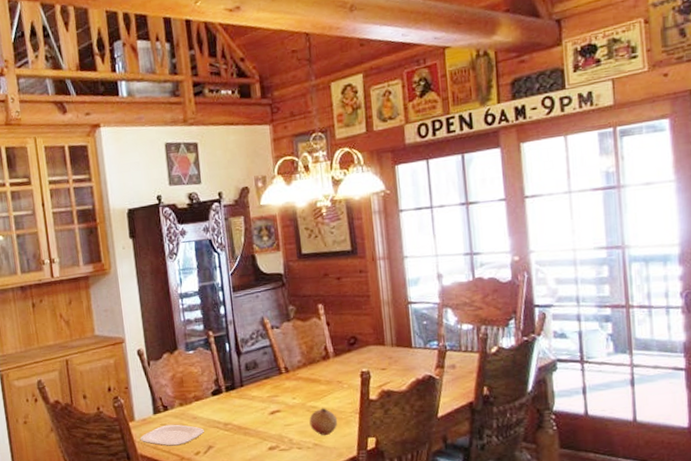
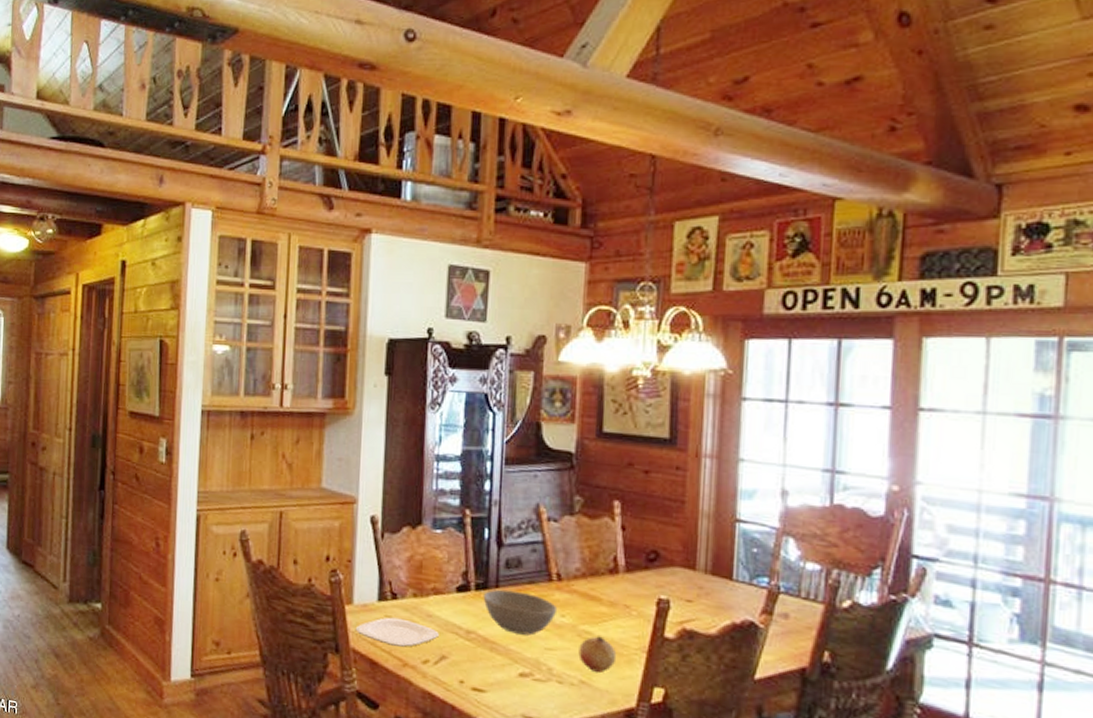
bowl: none [232,386,290,419] -> present [483,589,558,635]

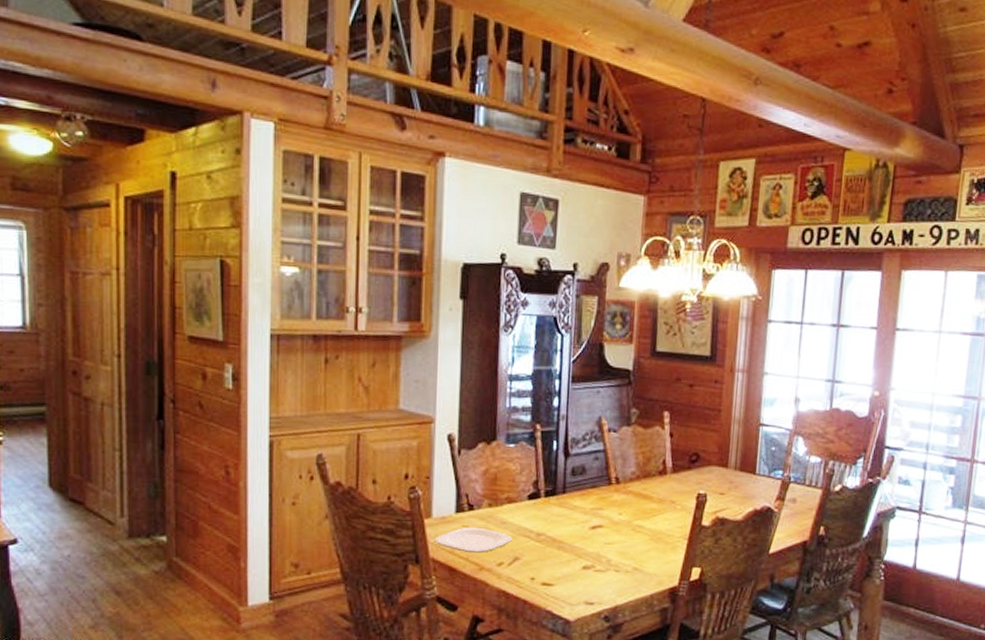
bowl: present [483,589,558,635] -> none [551,494,616,533]
fruit: present [578,636,617,673] -> none [632,529,664,559]

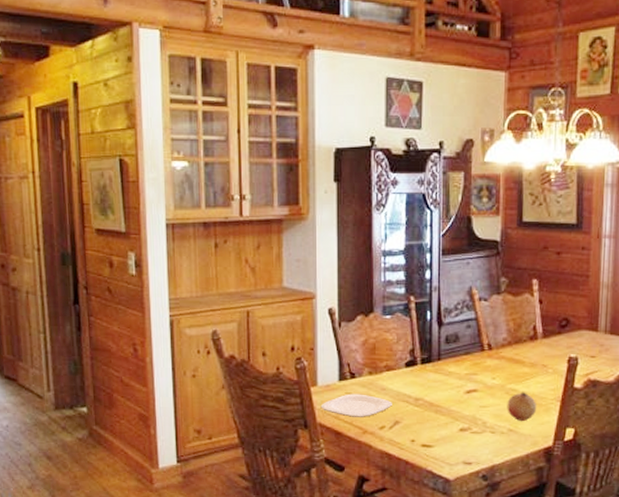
fruit: none [632,529,664,559] -> present [507,392,537,421]

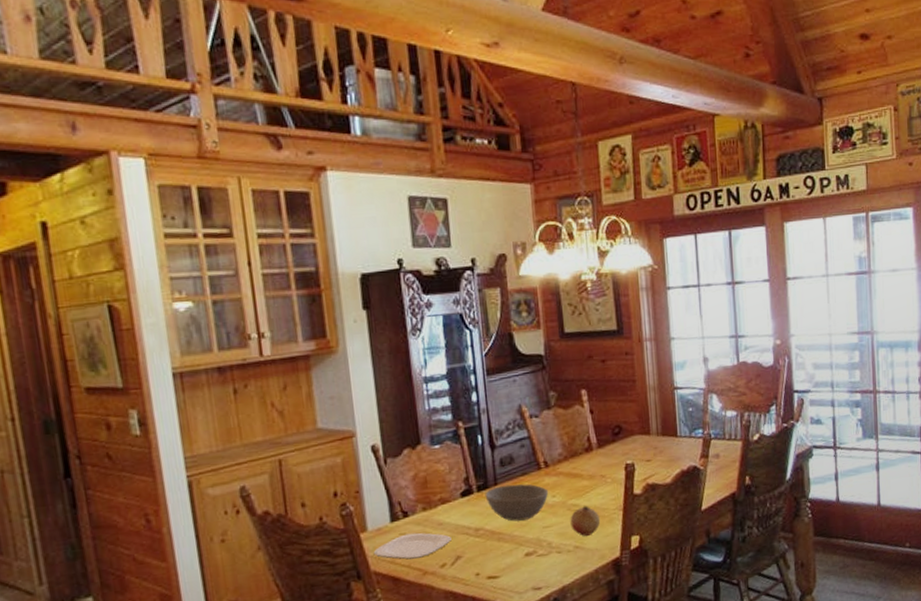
bowl: none [428,361,489,397] -> present [485,483,549,522]

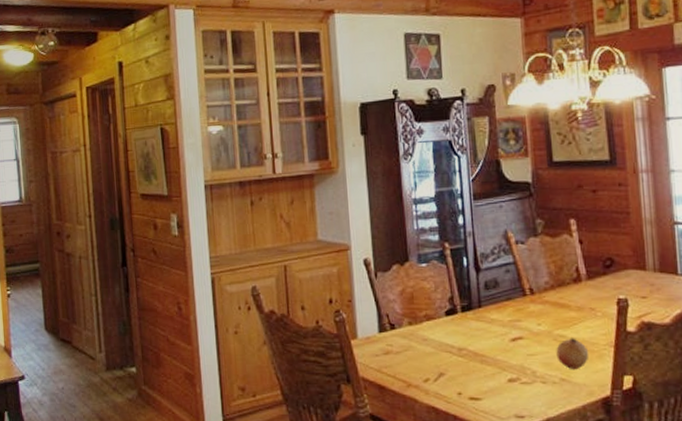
plate: present [373,532,452,560] -> none [362,345,435,370]
bowl: present [485,483,549,522] -> none [469,308,534,345]

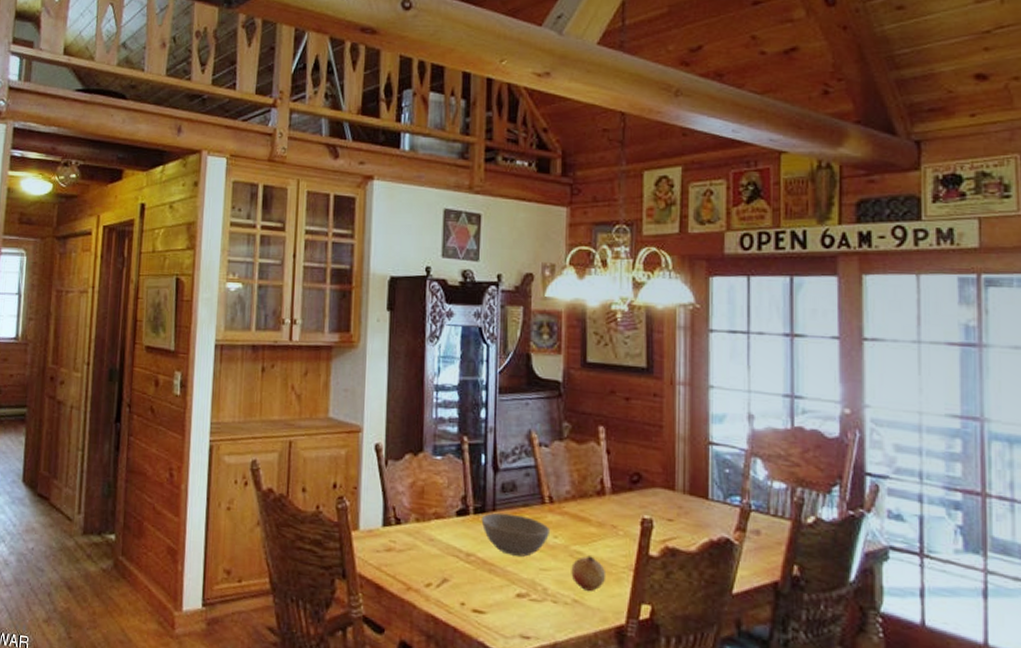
bowl: none [469,308,534,345] -> present [481,512,551,557]

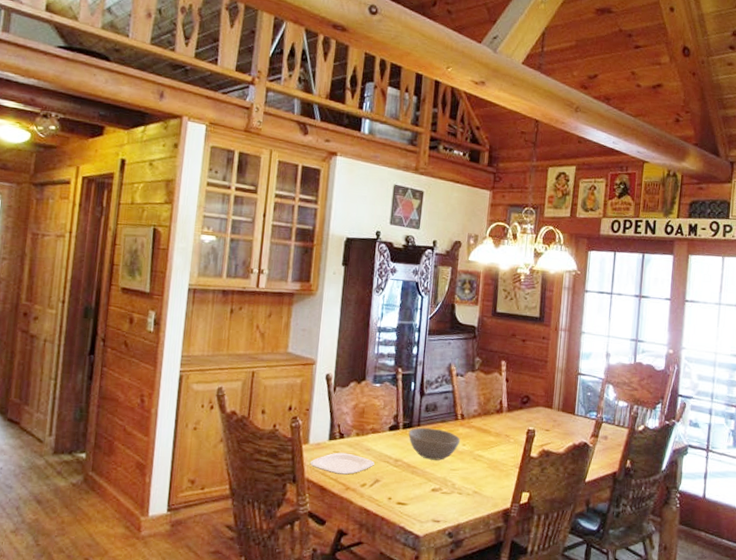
plate: none [361,542,441,571] -> present [309,452,375,475]
fruit: present [571,555,607,591] -> none [473,458,499,484]

